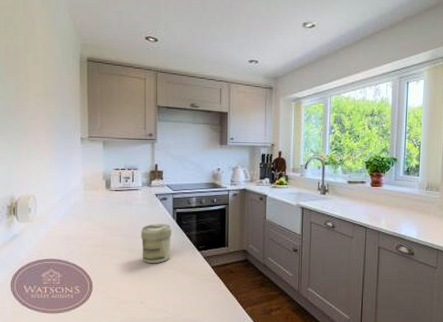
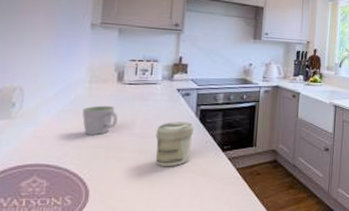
mug: none [81,210,109,235] -> present [82,105,118,135]

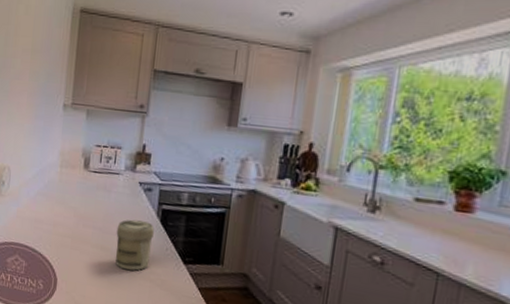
mug: present [82,105,118,135] -> none [54,192,83,224]

